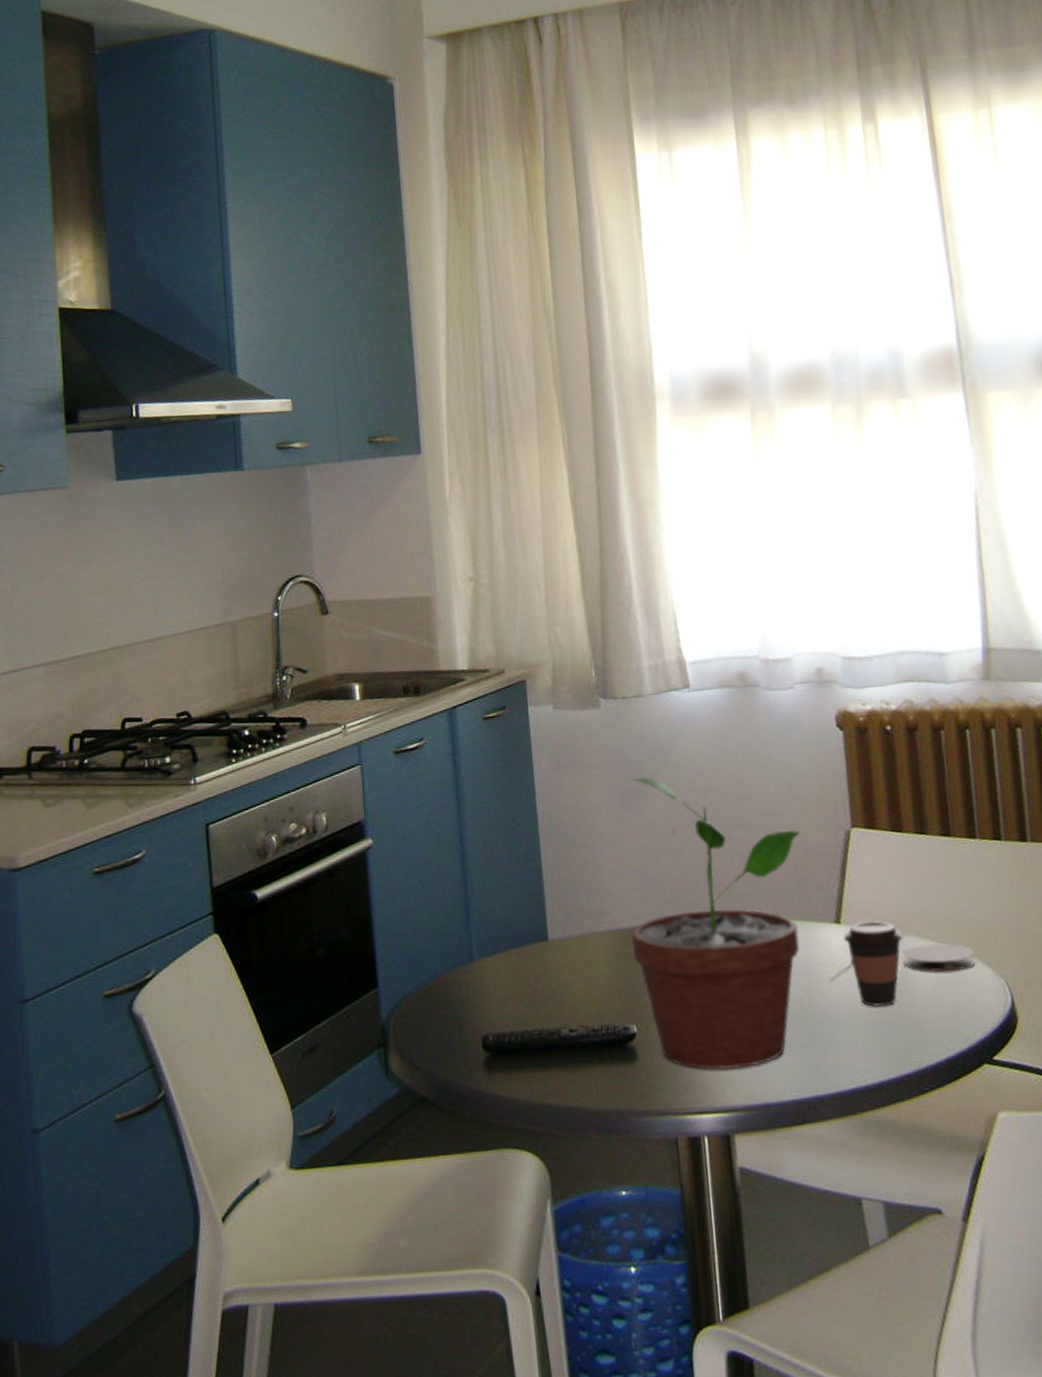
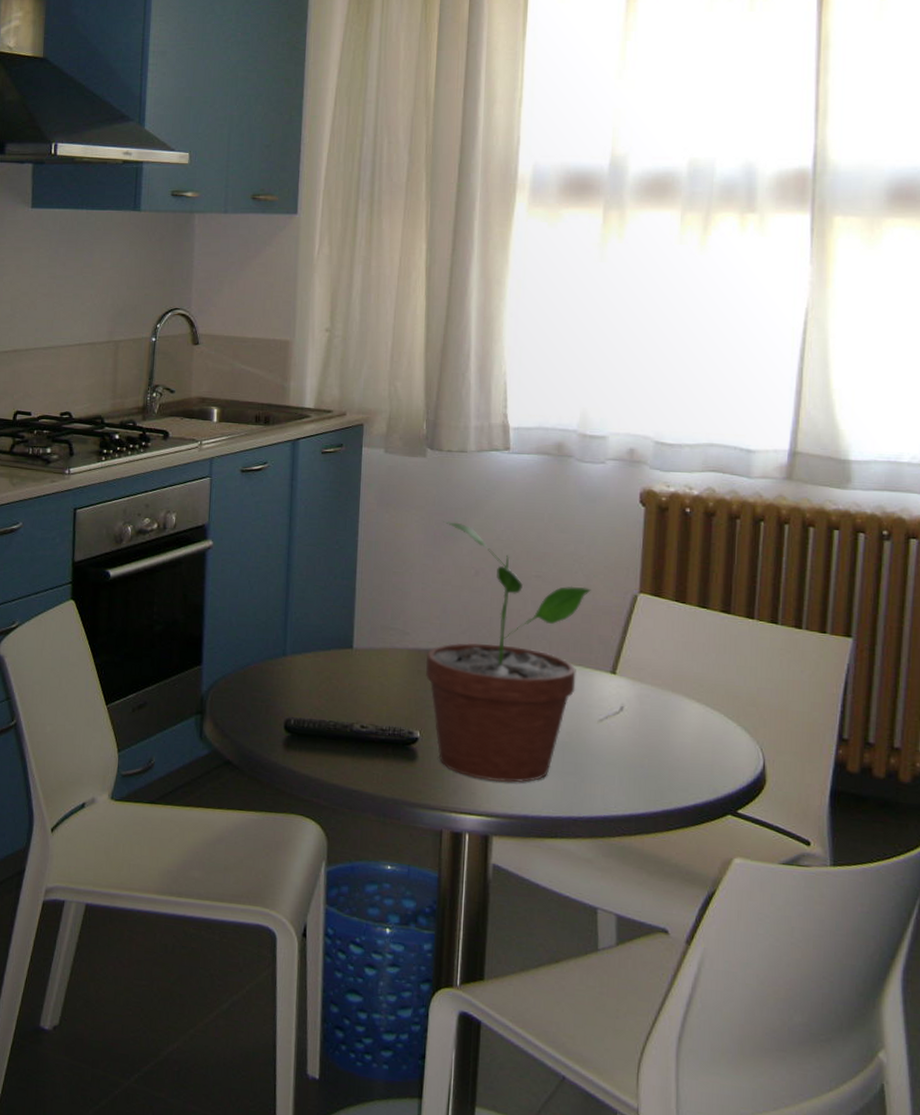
coffee cup: present [843,920,903,1007] -> none [617,675,672,751]
coaster: present [902,943,976,973] -> none [668,703,736,732]

